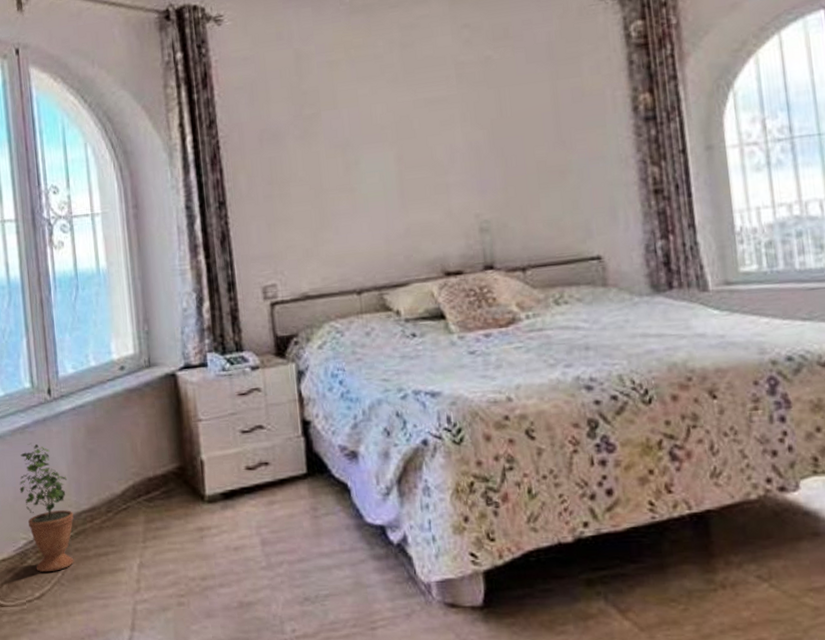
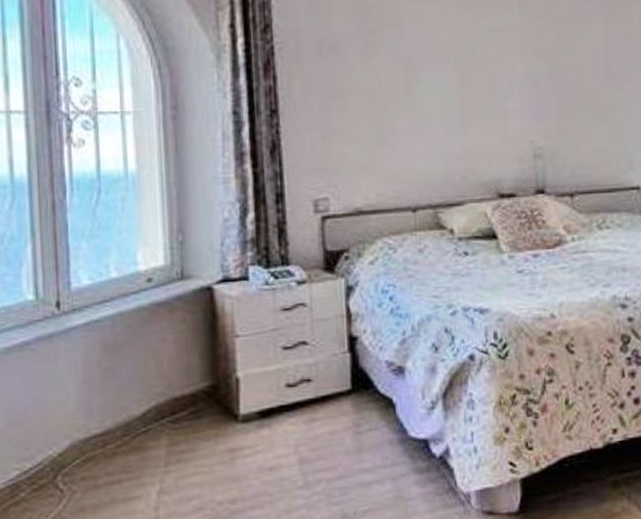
potted plant: present [19,442,74,572] -> none [14,361,81,505]

